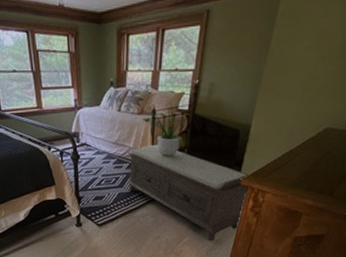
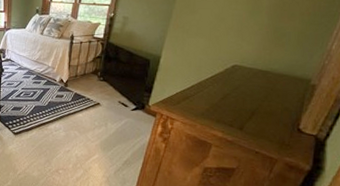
bench: present [127,144,250,241] -> none [43,65,160,162]
potted plant: present [143,97,187,156] -> none [62,26,102,77]

